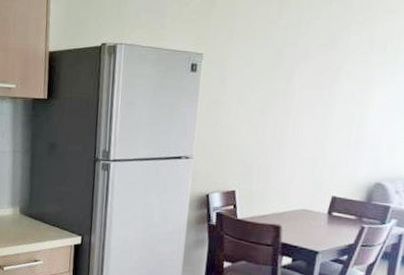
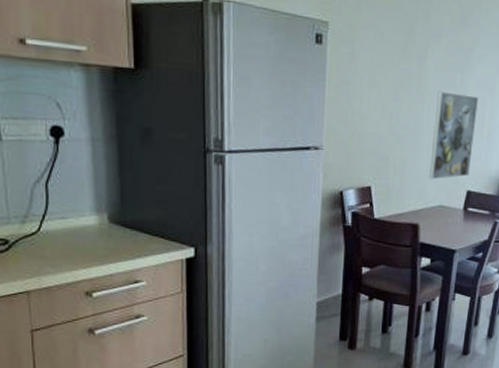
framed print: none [293,106,346,186] -> present [429,91,478,180]

